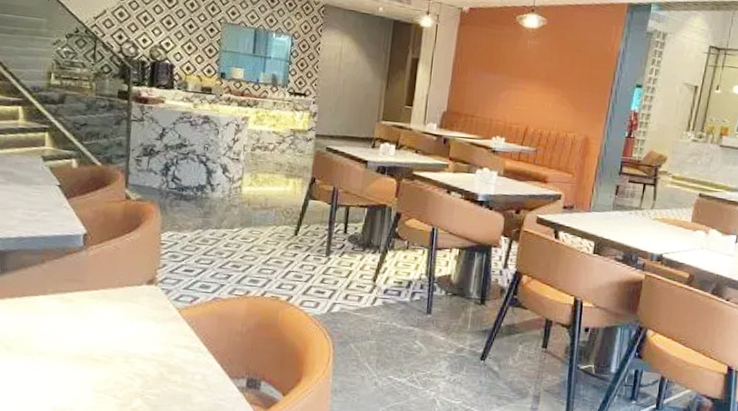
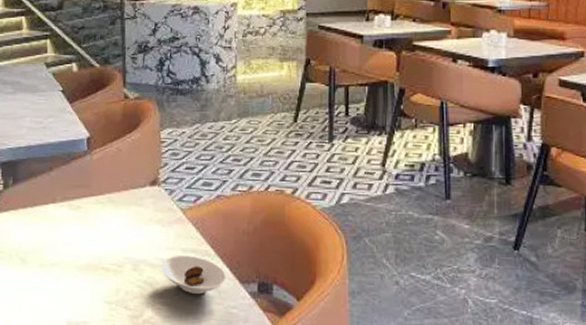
saucer: none [153,350,217,387] -> present [161,255,226,295]

